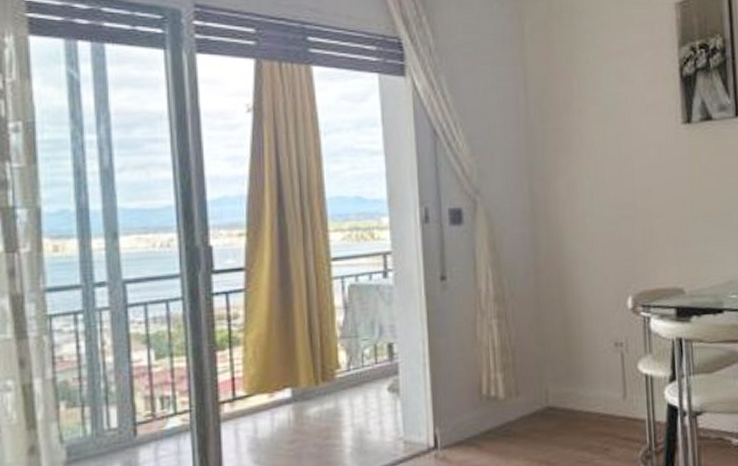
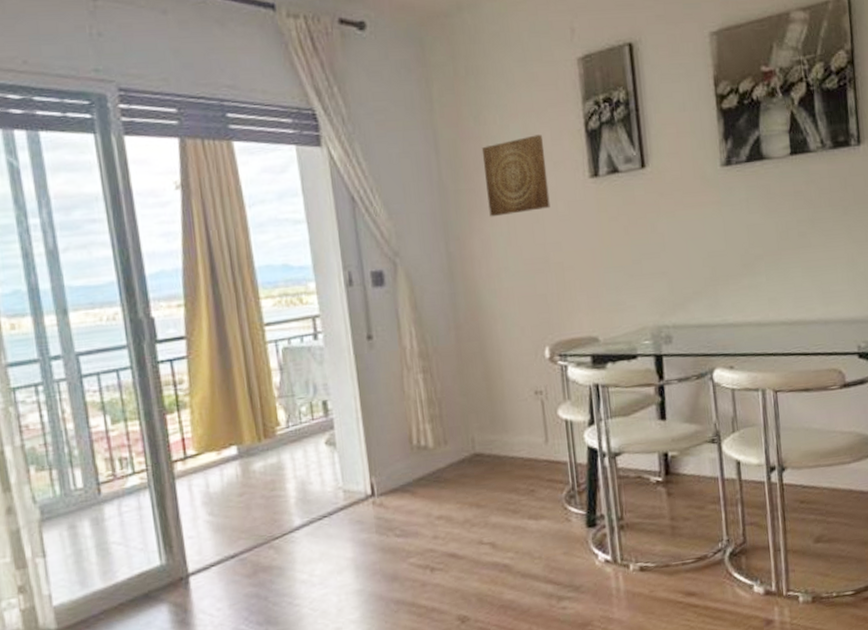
wall art: none [572,77,640,159] -> present [481,134,550,217]

